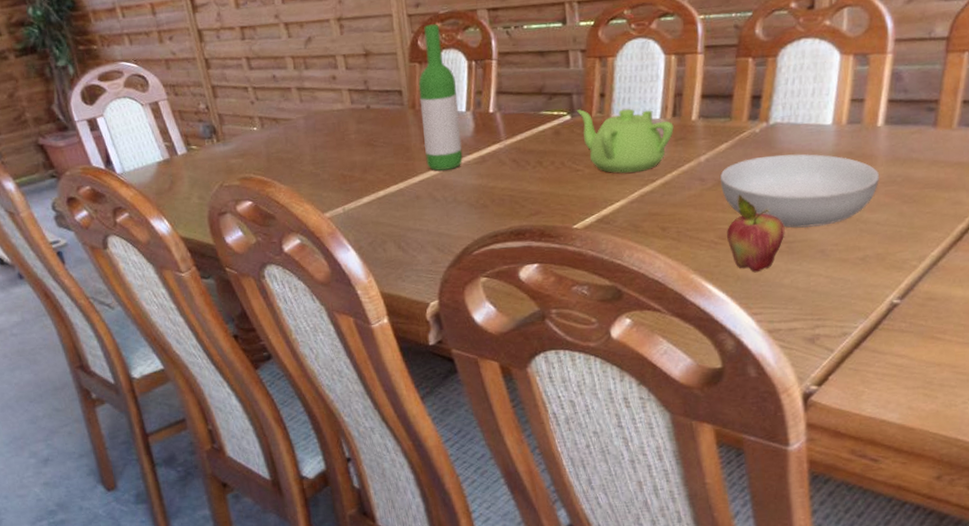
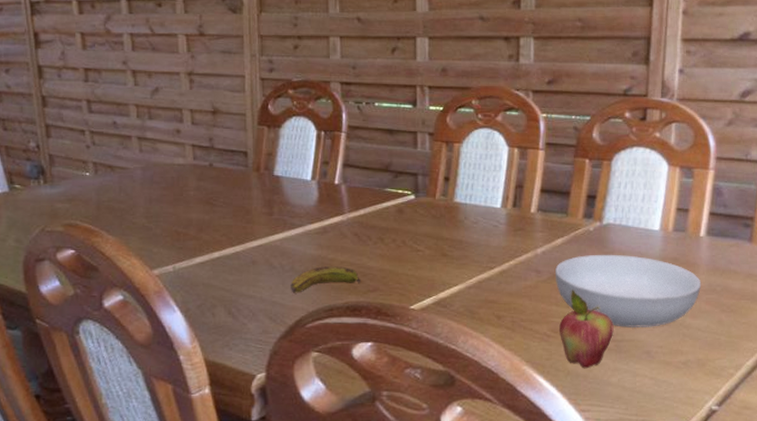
wine bottle: present [418,24,463,171] -> none [265,90,304,237]
banana: none [455,193,523,223] -> present [291,266,361,293]
teapot: present [577,108,674,174] -> none [421,191,514,259]

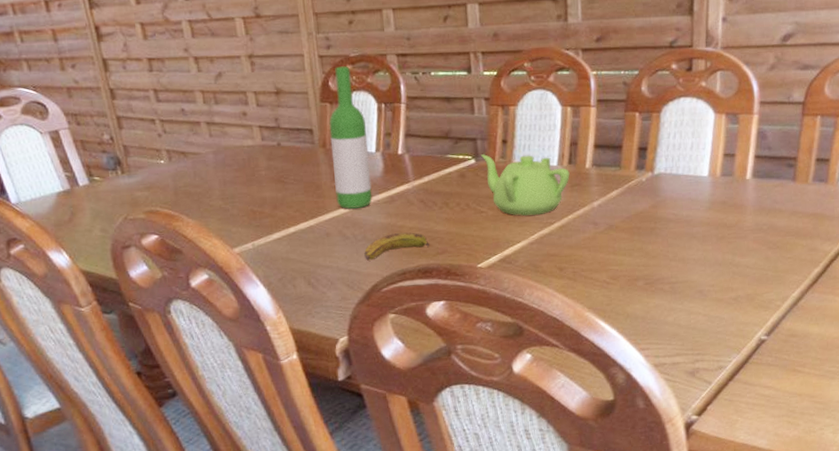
wine bottle: none [265,90,304,237] -> present [329,66,372,209]
teapot: none [421,191,514,259] -> present [481,154,570,217]
serving bowl: present [555,254,702,328] -> none [611,202,749,270]
fruit: present [559,290,614,369] -> none [617,238,669,311]

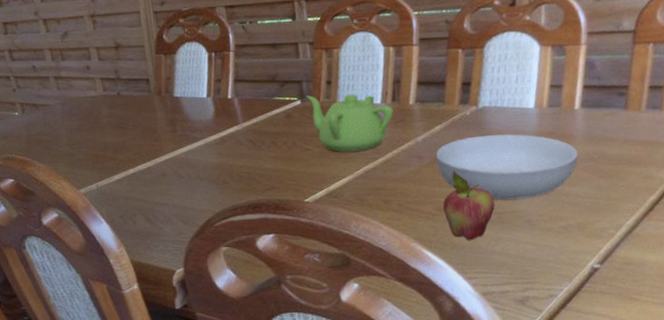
wine bottle: present [329,66,372,209] -> none [164,20,205,151]
banana: present [364,232,430,261] -> none [198,170,260,198]
serving bowl: none [611,202,749,270] -> present [436,134,579,201]
fruit: none [617,238,669,311] -> present [443,171,495,241]

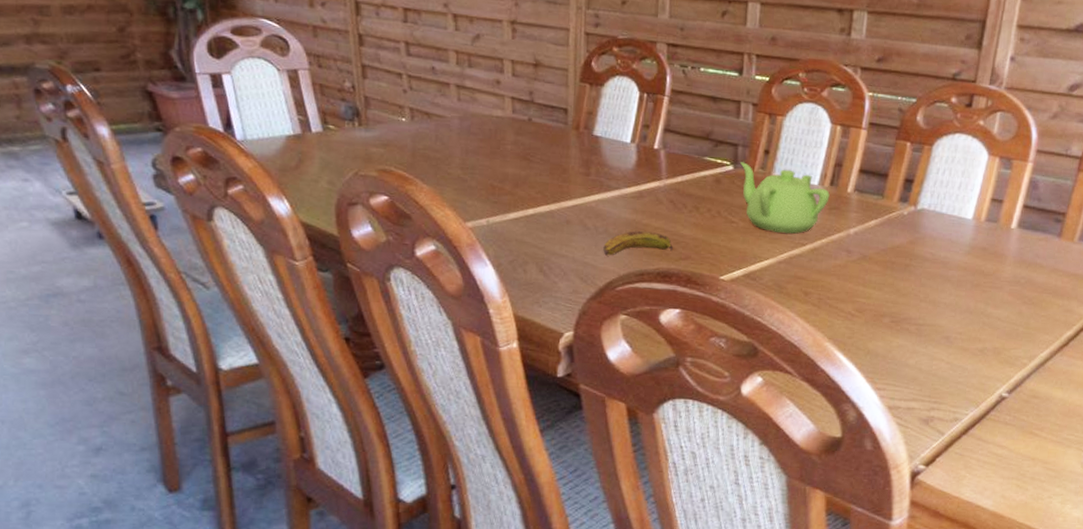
banana: none [198,170,260,198] -> present [603,231,674,256]
serving bowl: present [436,134,579,201] -> none [865,238,1007,314]
fruit: present [443,171,495,241] -> none [864,272,917,350]

